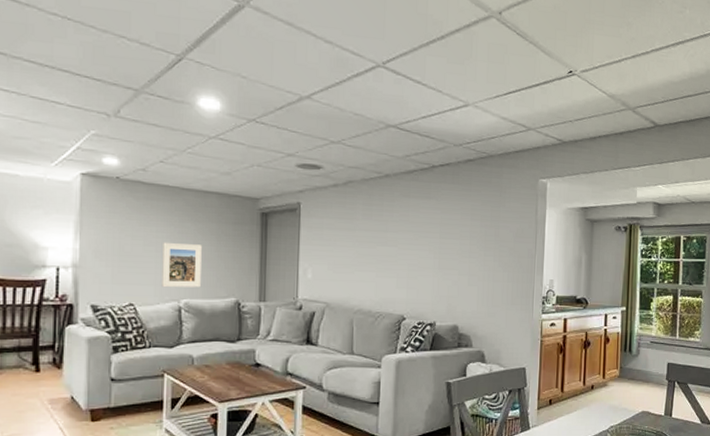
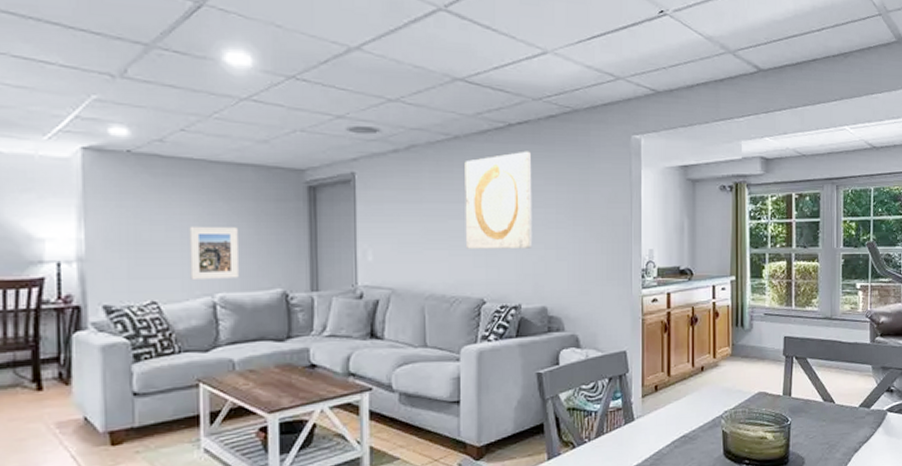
wall art: none [390,189,450,274] -> present [465,151,533,249]

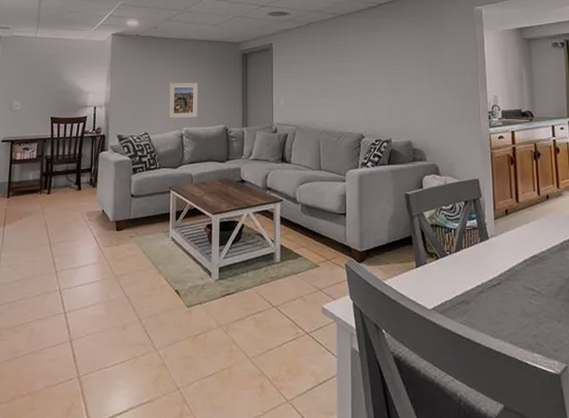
wall art: present [465,151,533,249] -> none [347,22,399,96]

